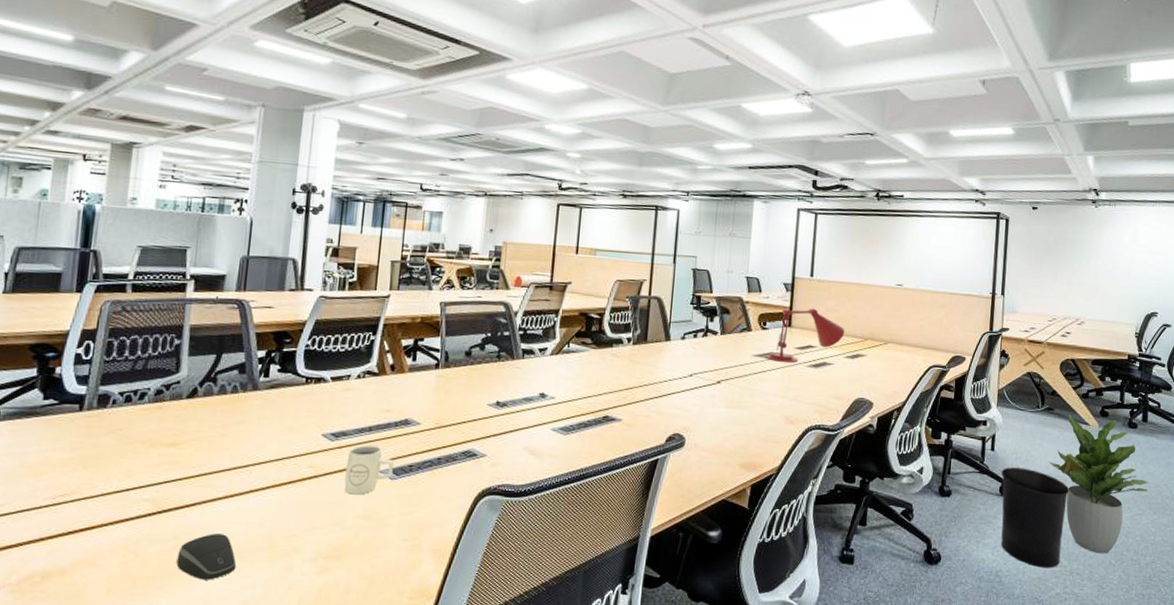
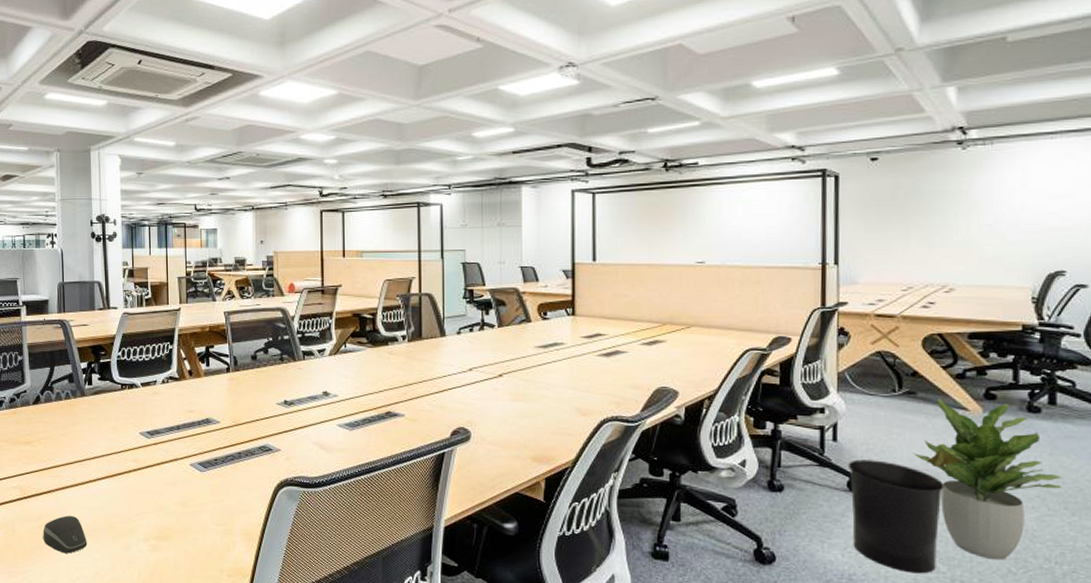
mug: present [344,444,394,495] -> none [162,441,201,485]
desk lamp: present [762,308,845,364] -> none [546,294,638,354]

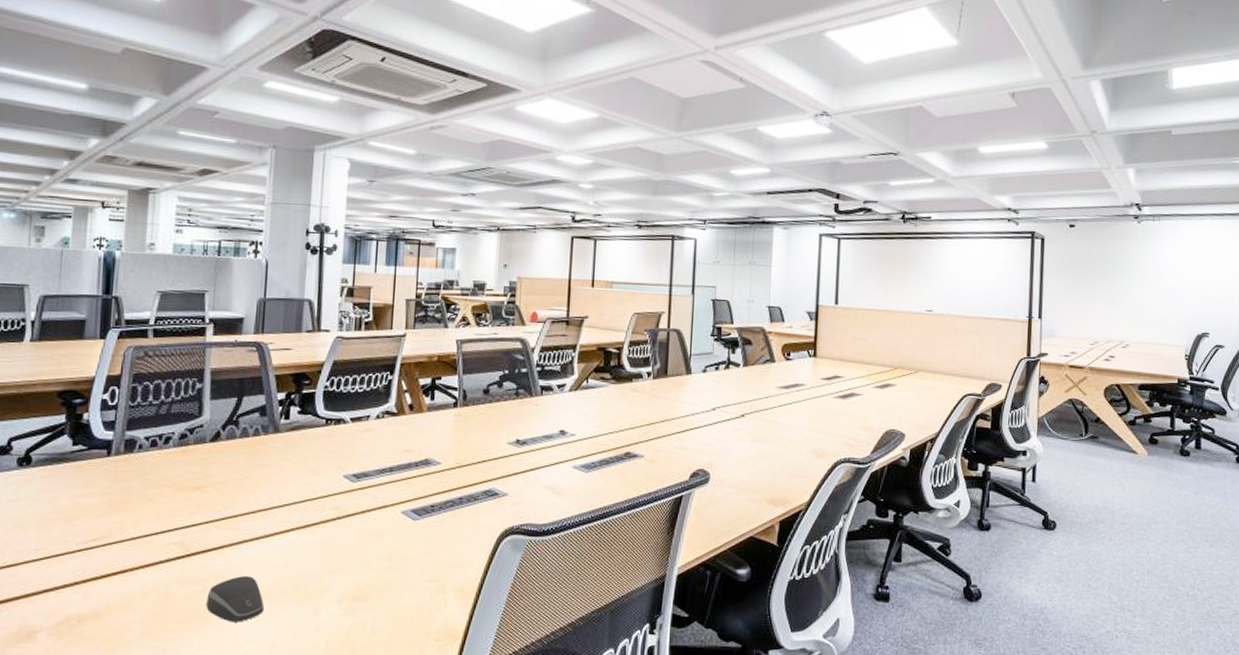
waste bin: present [847,459,945,574] -> none [1043,499,1118,605]
potted plant: present [913,398,1062,560] -> none [1094,442,1204,589]

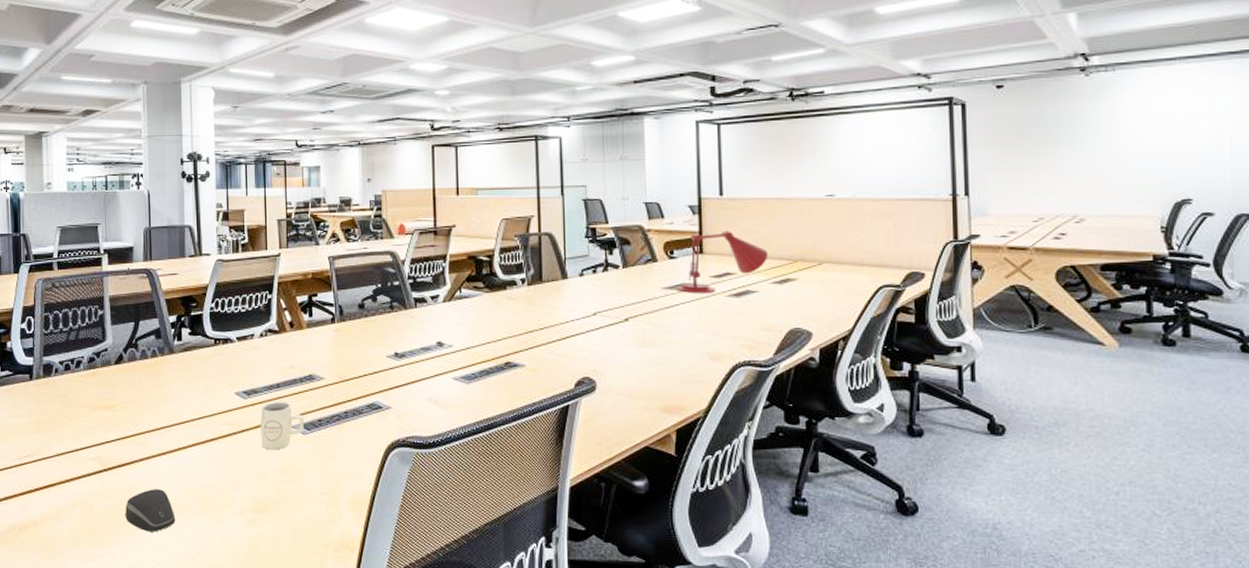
mug: none [367,485,416,536] -> present [260,401,304,450]
desk lamp: none [787,337,873,395] -> present [673,231,768,294]

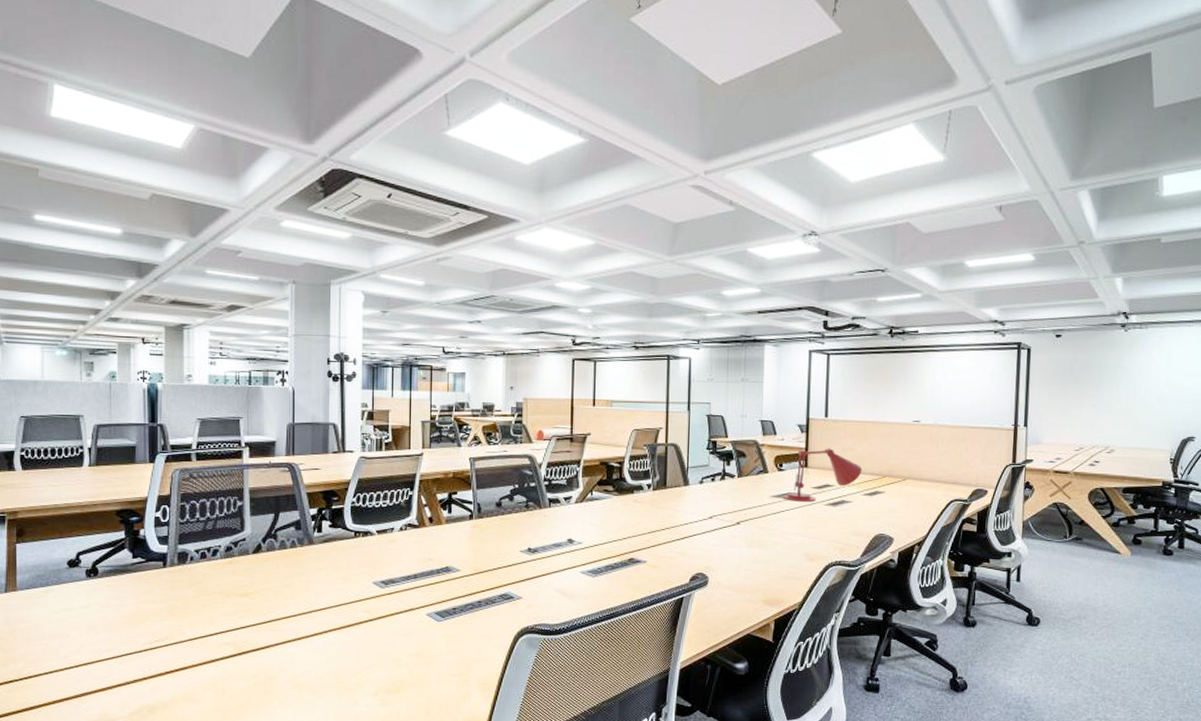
computer mouse: present [125,489,176,532] -> none [258,672,309,712]
mug: present [260,401,304,450] -> none [397,590,439,636]

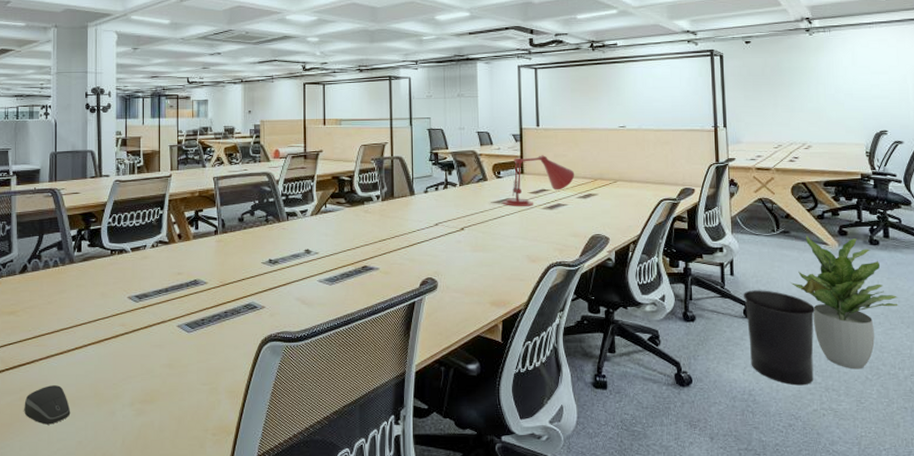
computer mouse: none [258,672,309,712] -> present [24,385,71,425]
waste bin: none [1027,597,1101,695] -> present [743,290,816,386]
potted plant: none [1078,543,1186,680] -> present [791,236,898,369]

